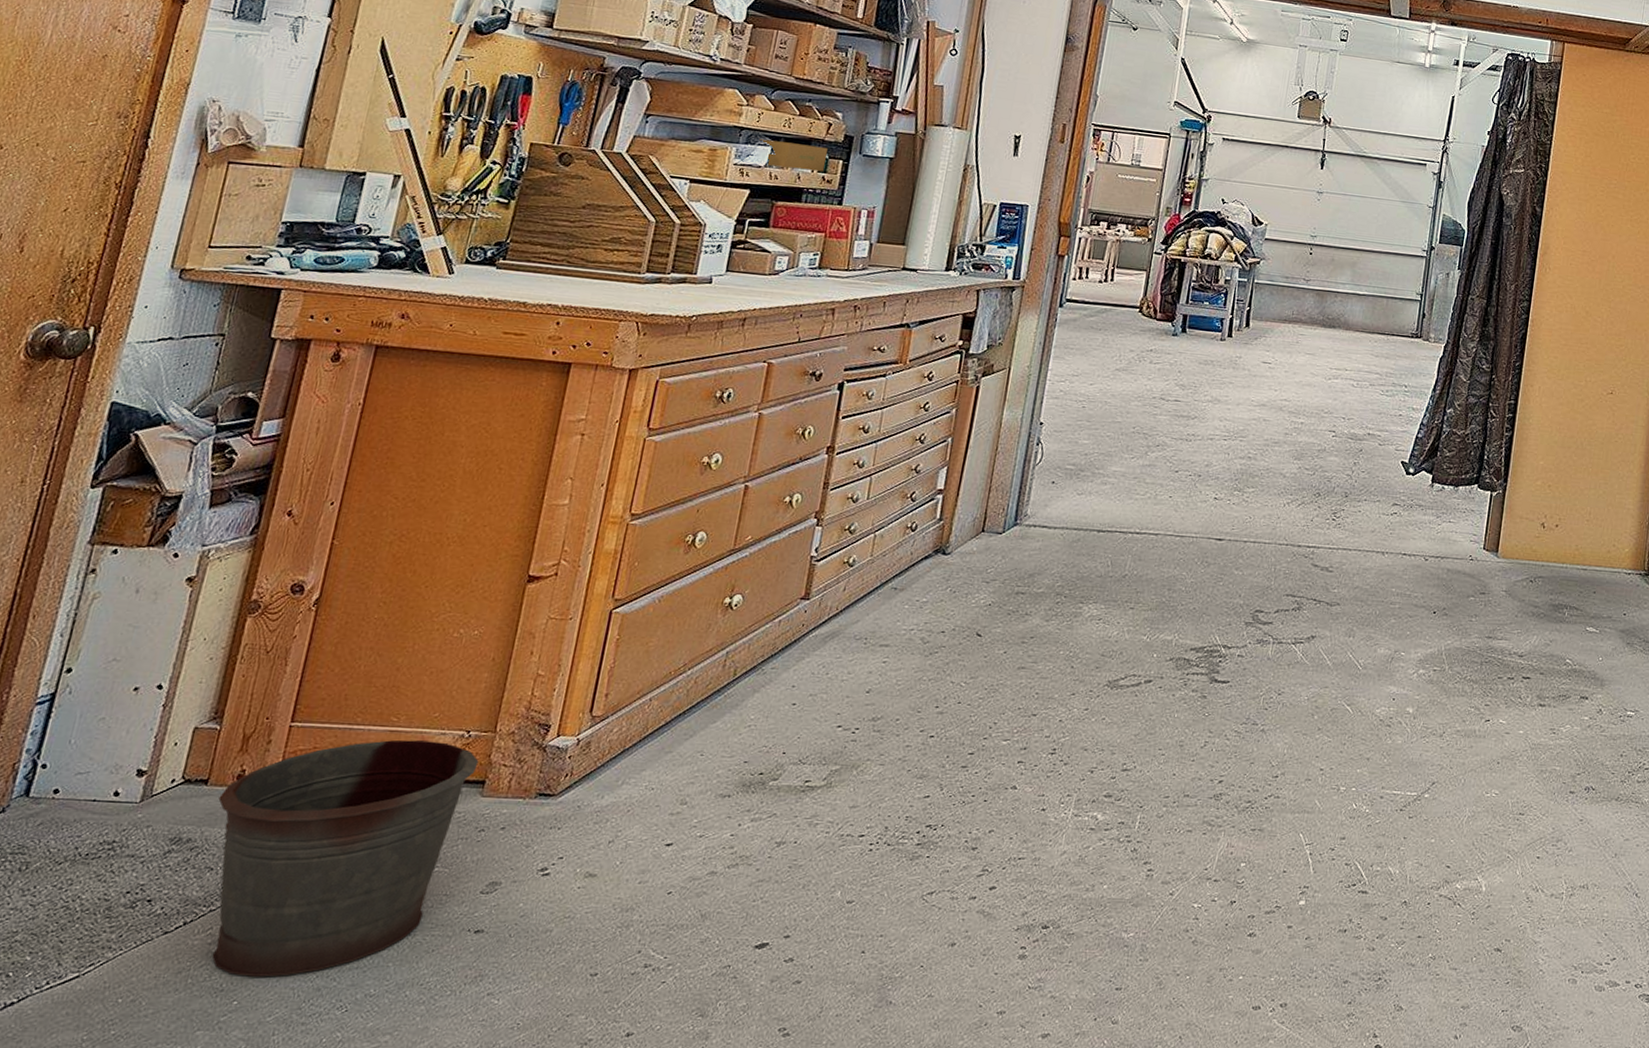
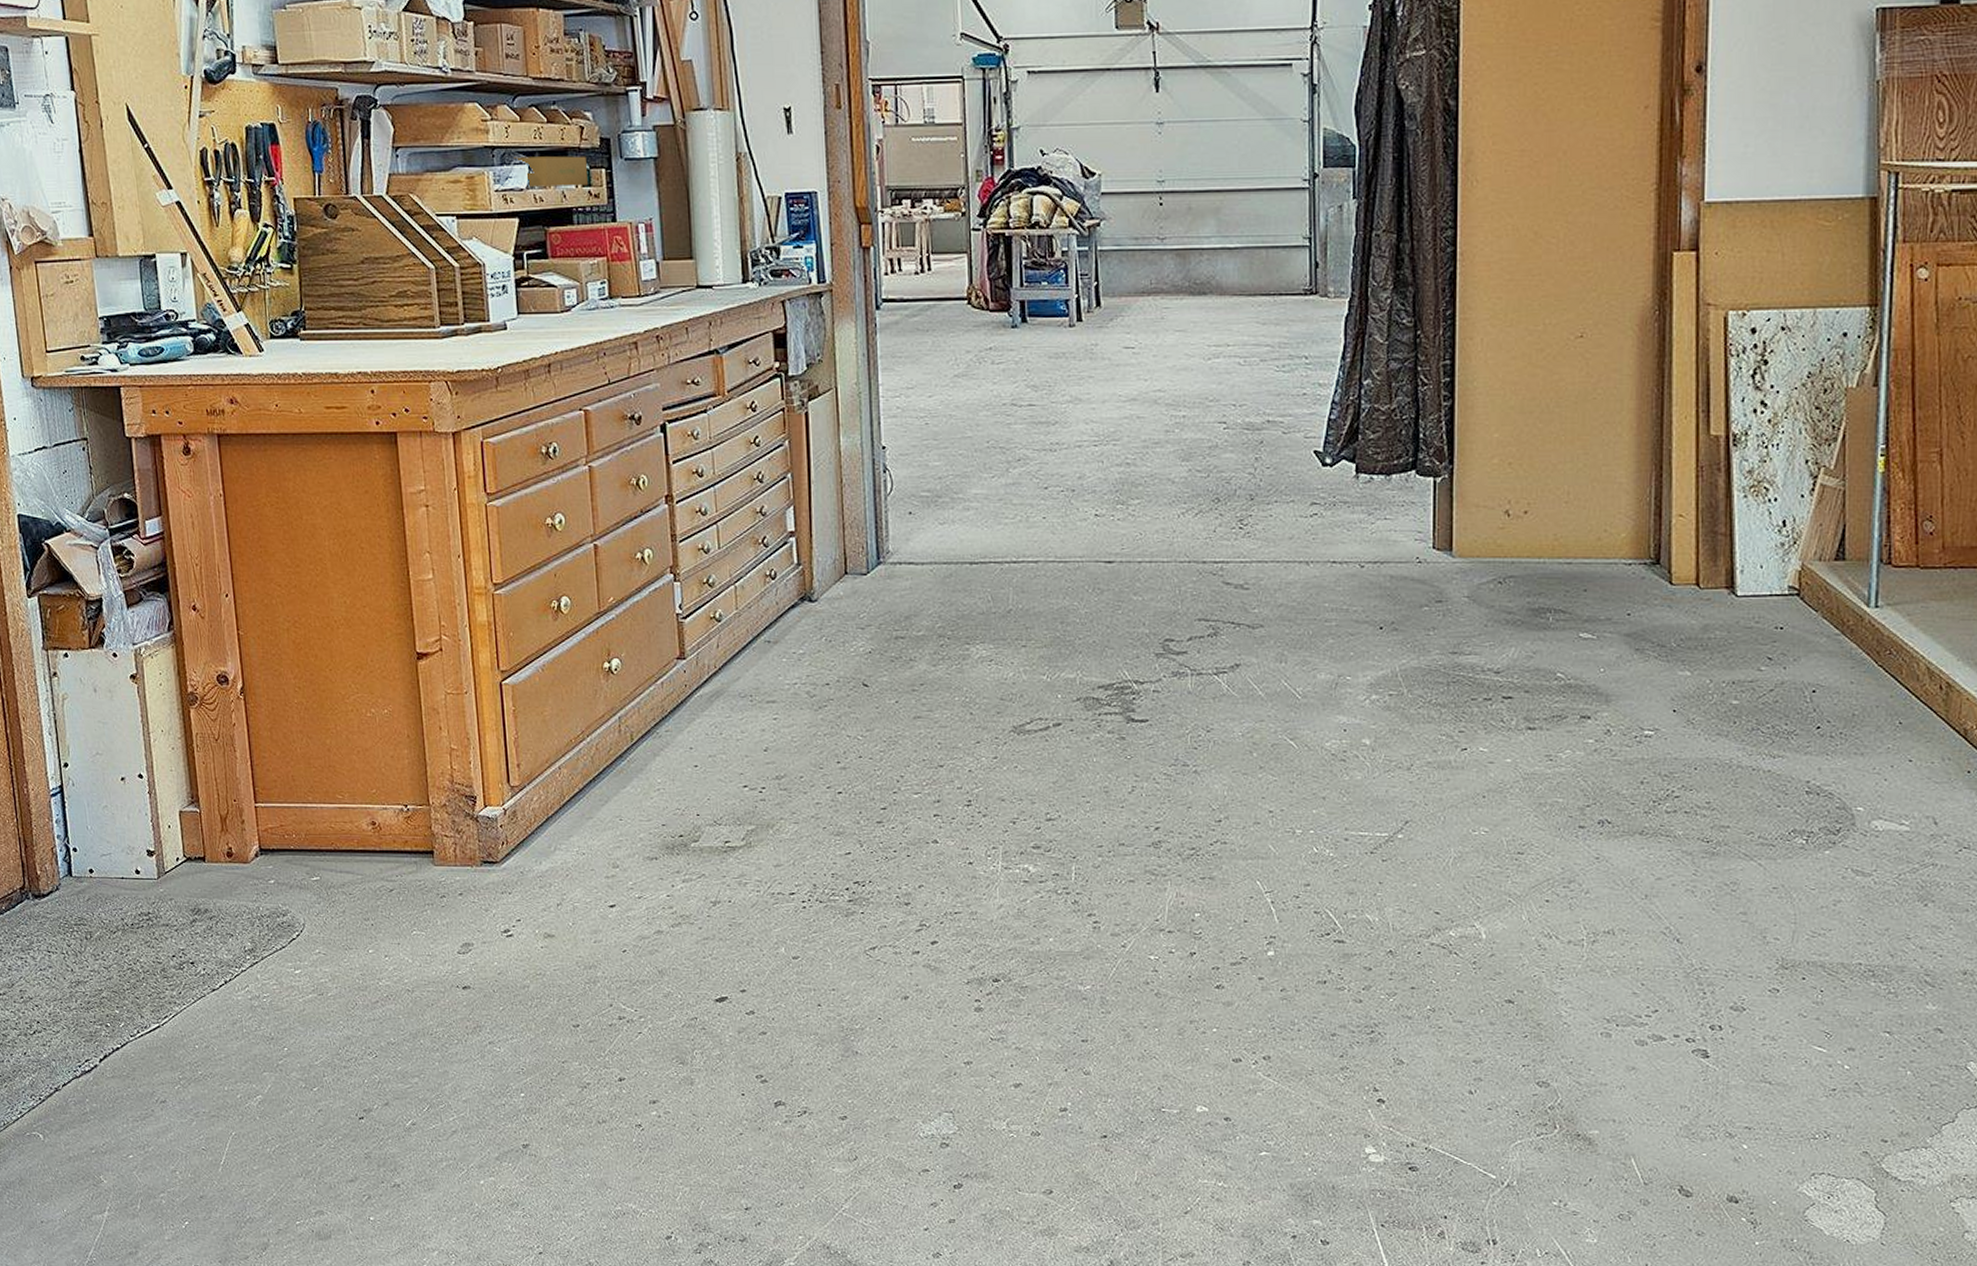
bucket: present [211,739,479,977] -> none [218,815,423,1028]

